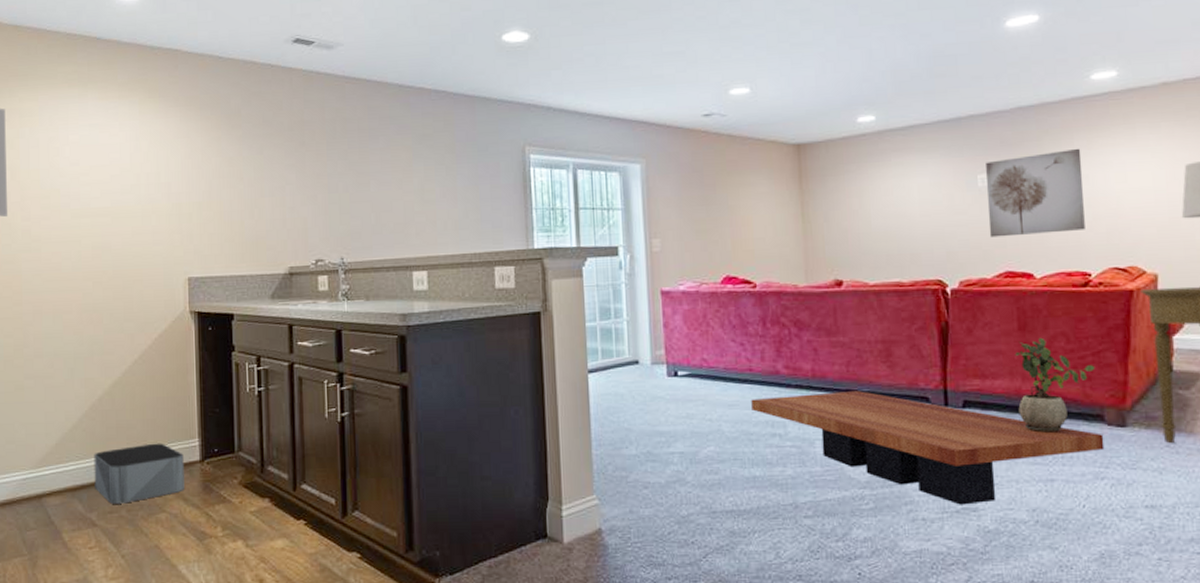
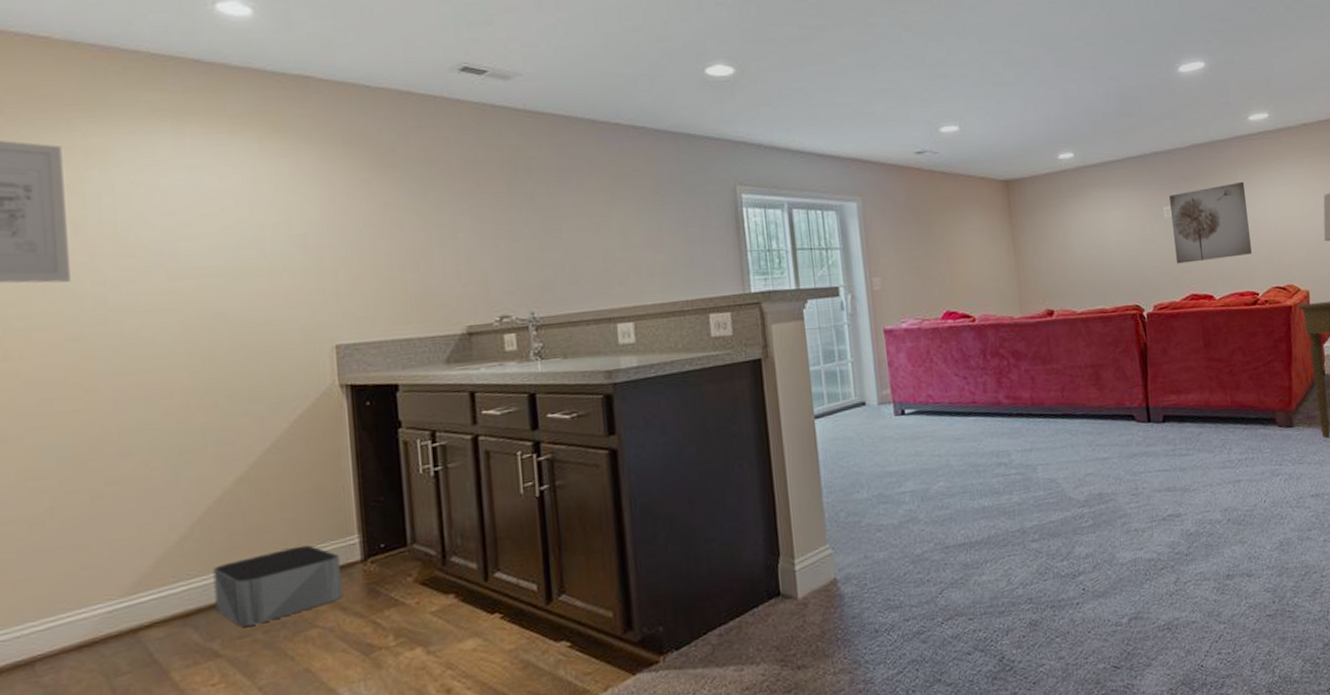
coffee table: present [751,391,1105,505] -> none [976,414,1278,513]
potted plant: present [1015,337,1096,433] -> none [1202,352,1267,439]

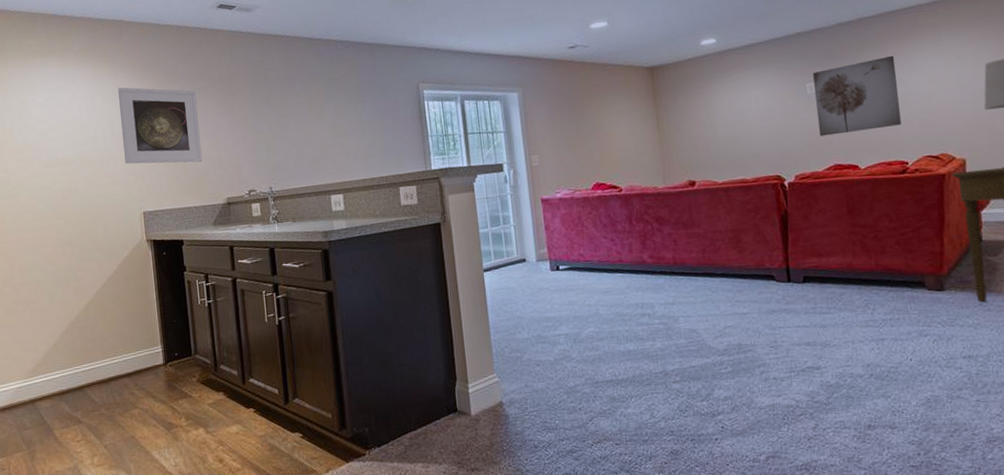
storage bin: present [213,544,342,627] -> none [75,351,152,404]
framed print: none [299,169,431,278] -> present [117,87,202,164]

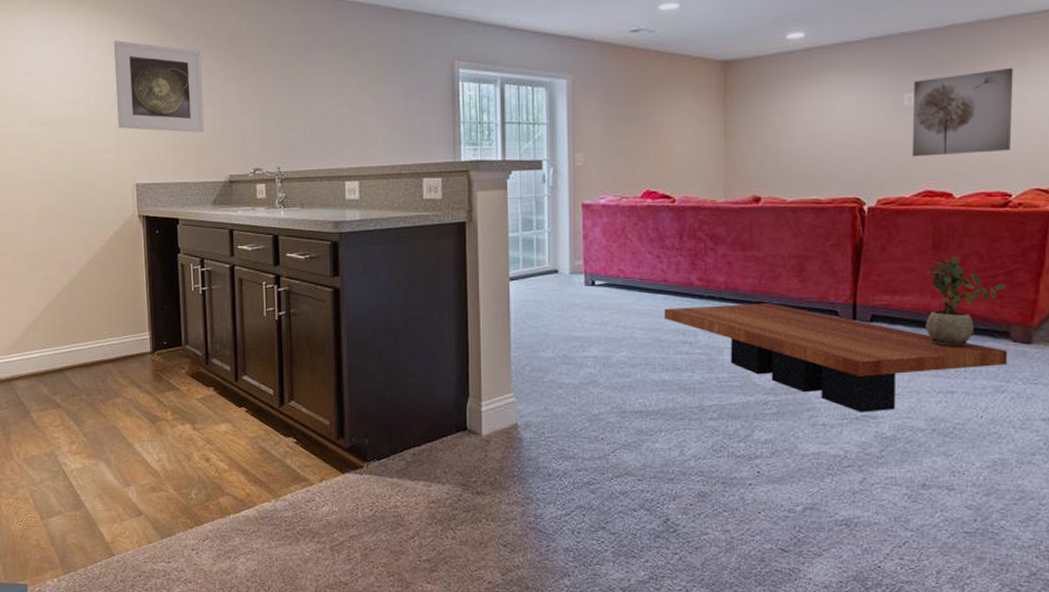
coffee table: none [623,273,926,365] -> present [664,303,1008,413]
potted plant: none [845,219,916,300] -> present [925,256,1007,347]

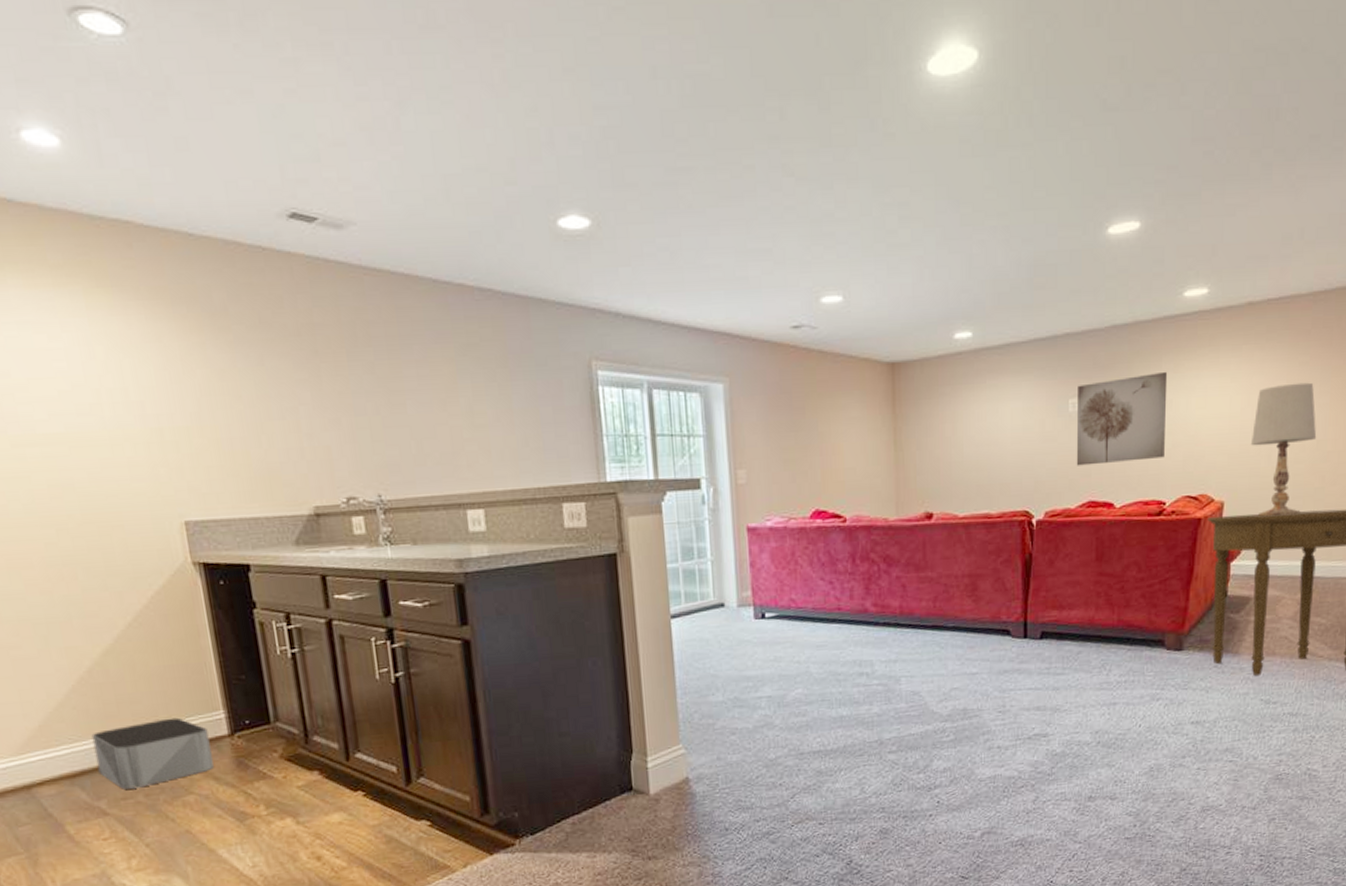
storage bin: none [56,335,138,388] -> present [91,717,214,789]
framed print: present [113,40,204,133] -> none [129,329,274,453]
coffee table: present [664,303,1008,413] -> none [839,626,1163,732]
potted plant: present [925,256,1007,347] -> none [1090,567,1161,660]

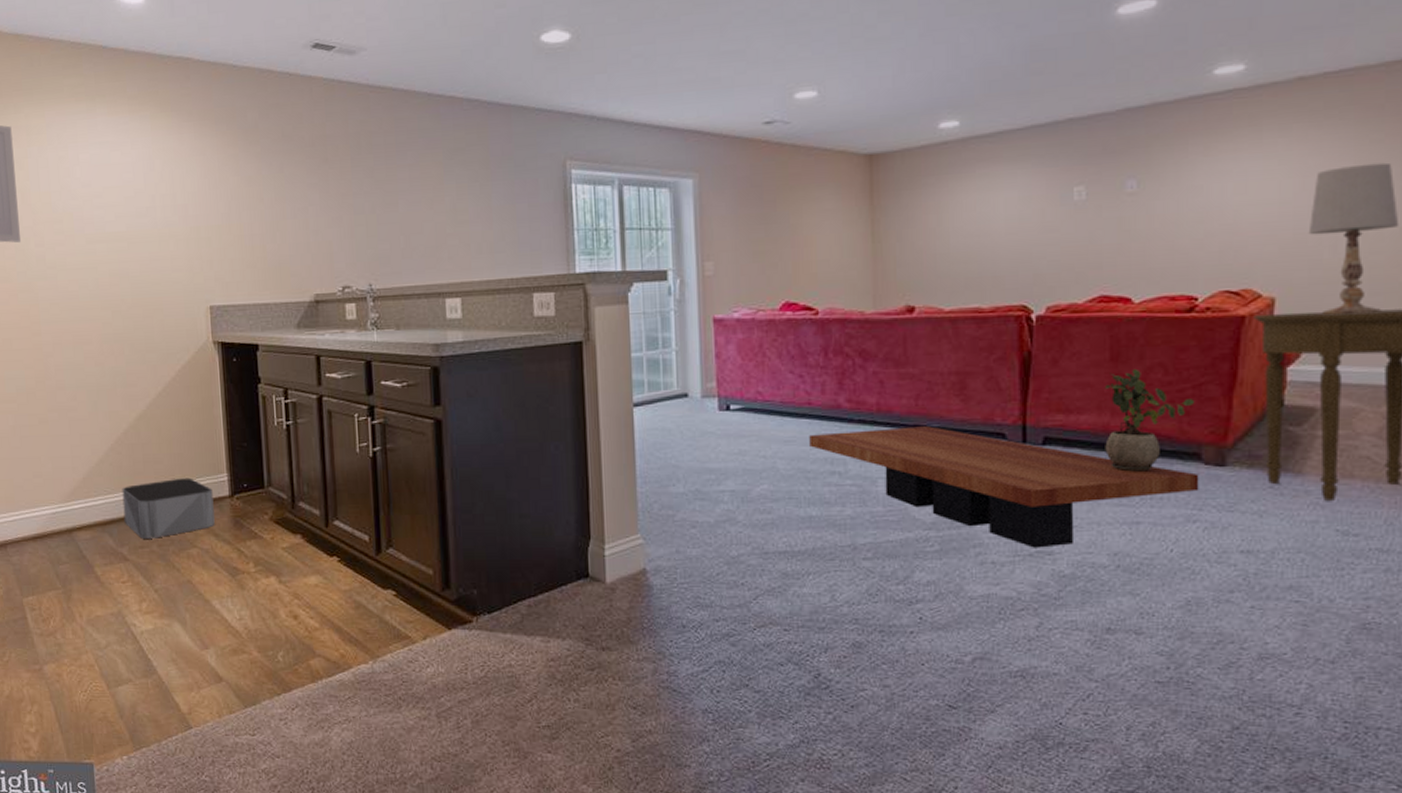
coffee table: none [839,626,1163,732] -> present [809,426,1199,548]
wall art: present [1076,371,1168,466] -> none [1083,155,1196,258]
potted plant: none [1090,567,1161,660] -> present [1104,368,1195,472]

